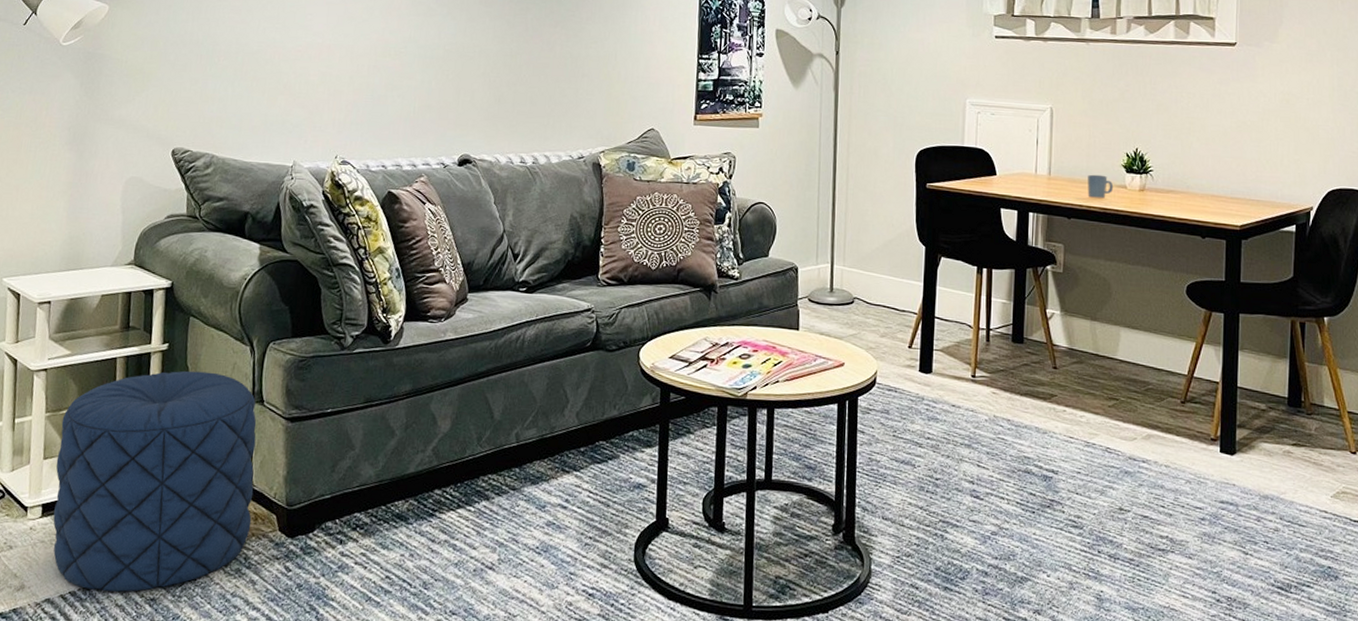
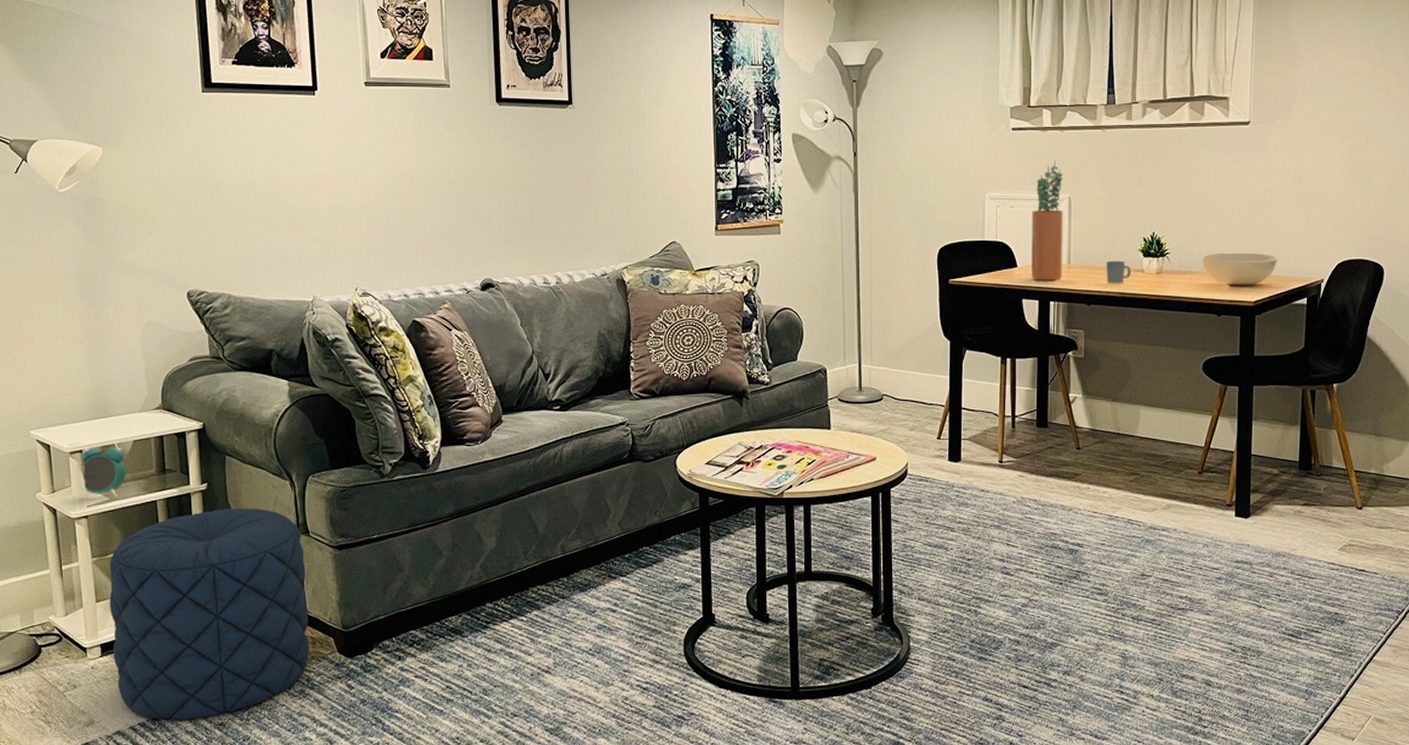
alarm clock: none [46,294,91,353] -> present [80,441,126,499]
vase: none [1011,69,1045,192] -> present [1031,160,1063,282]
bowl: none [1187,173,1265,209] -> present [1202,252,1278,286]

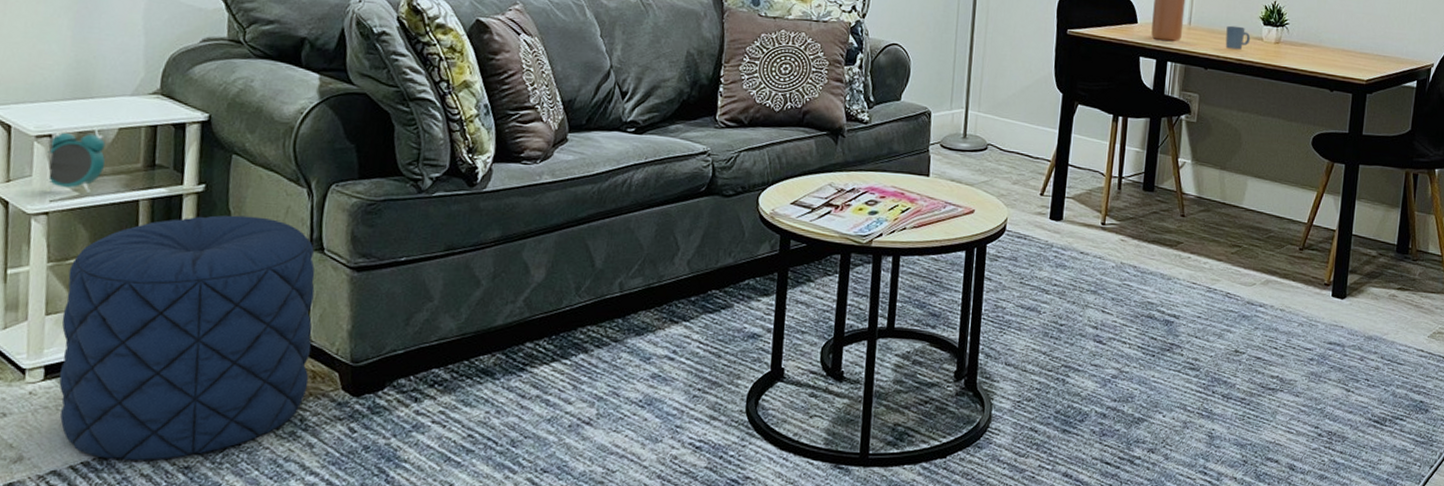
bowl: present [1202,252,1278,286] -> none [1320,28,1393,64]

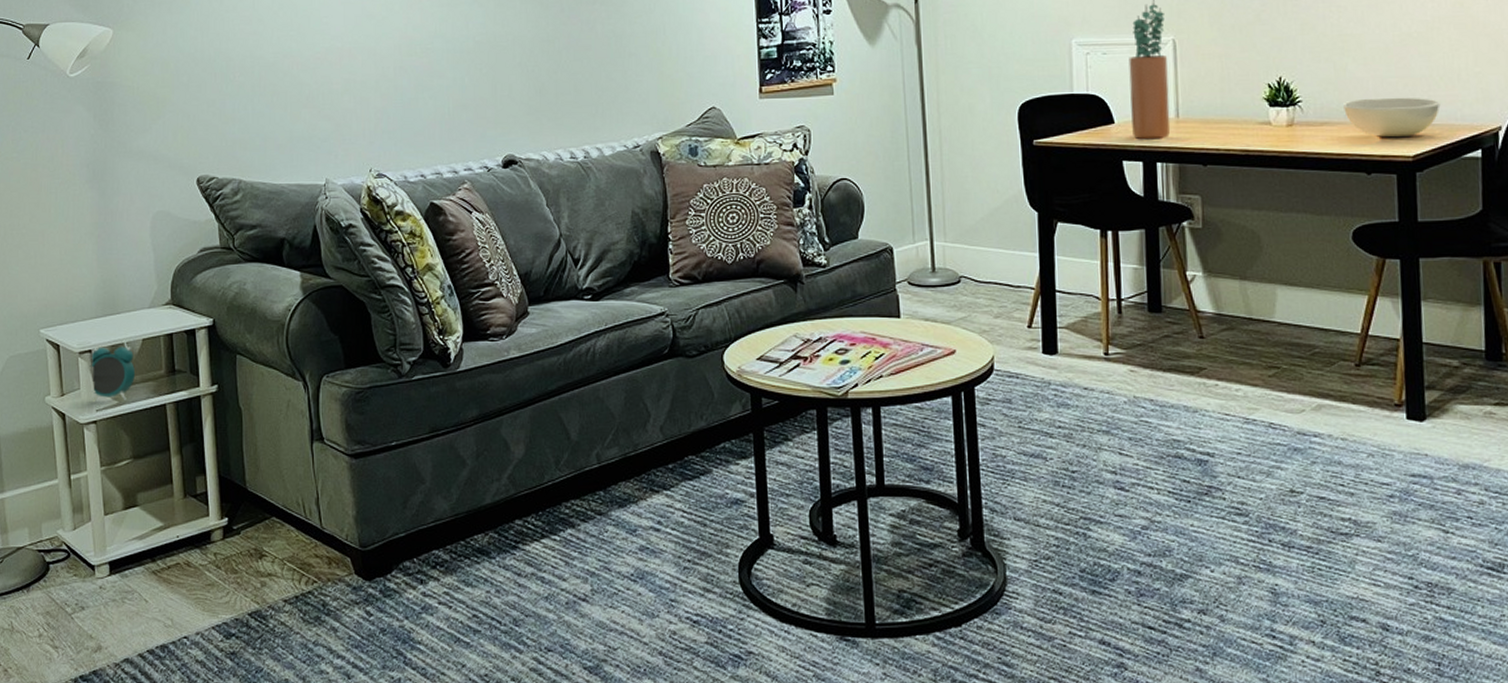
pouf: present [59,215,315,460] -> none [117,412,325,647]
mug: present [1225,25,1251,51] -> none [1223,112,1256,141]
bowl: none [1320,28,1393,64] -> present [1344,97,1441,138]

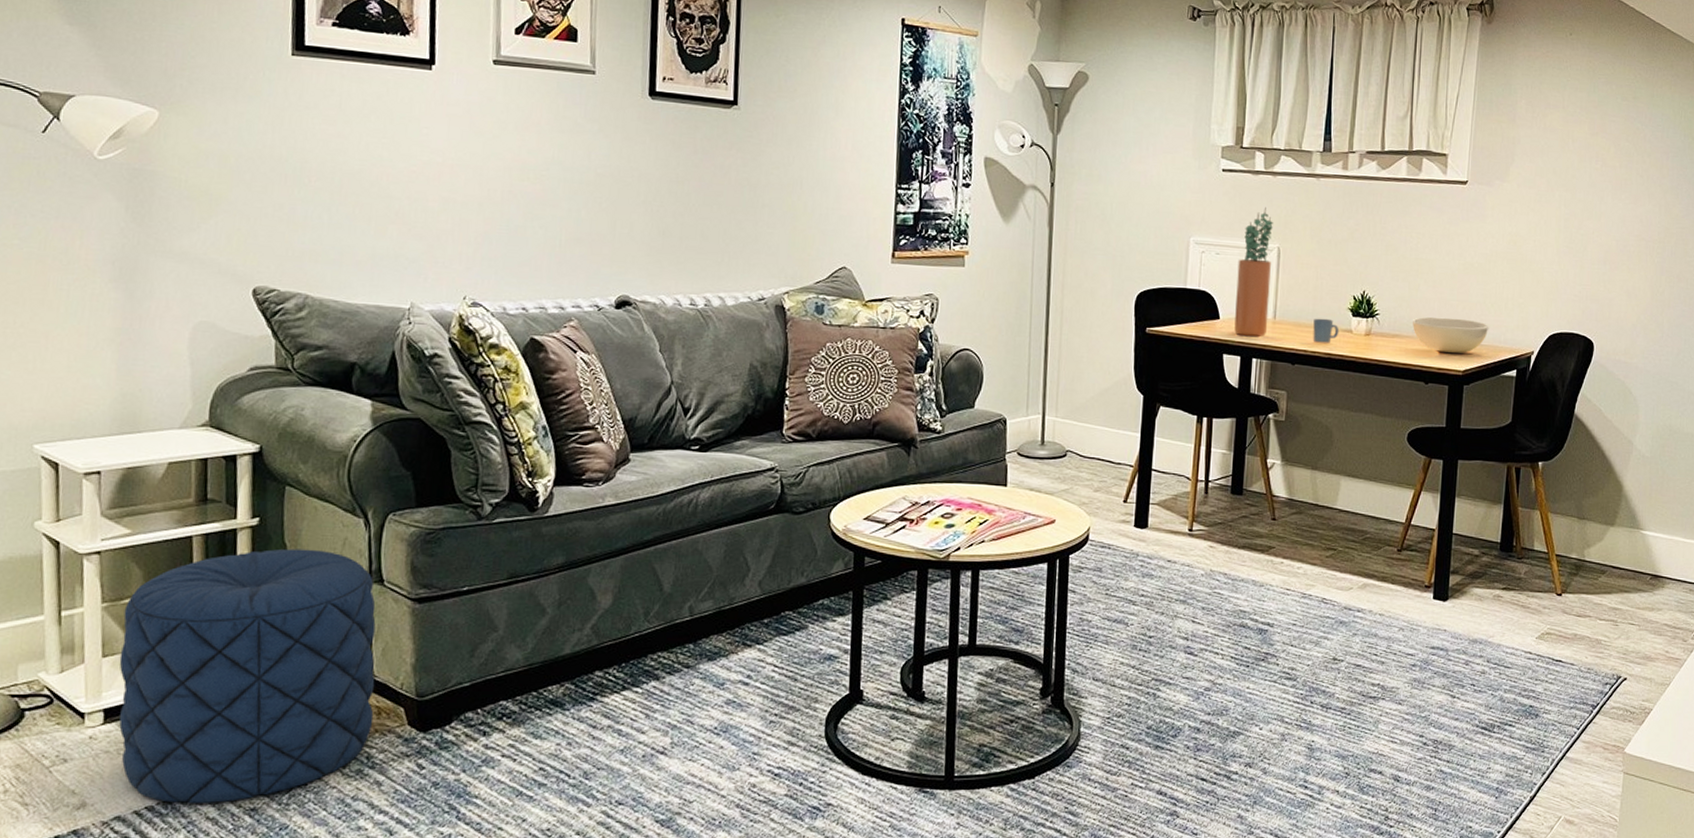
alarm clock: present [90,340,135,403] -> none [97,462,156,531]
pouf: none [117,412,325,647] -> present [119,548,376,803]
mug: none [1223,112,1256,141] -> present [1313,318,1339,345]

